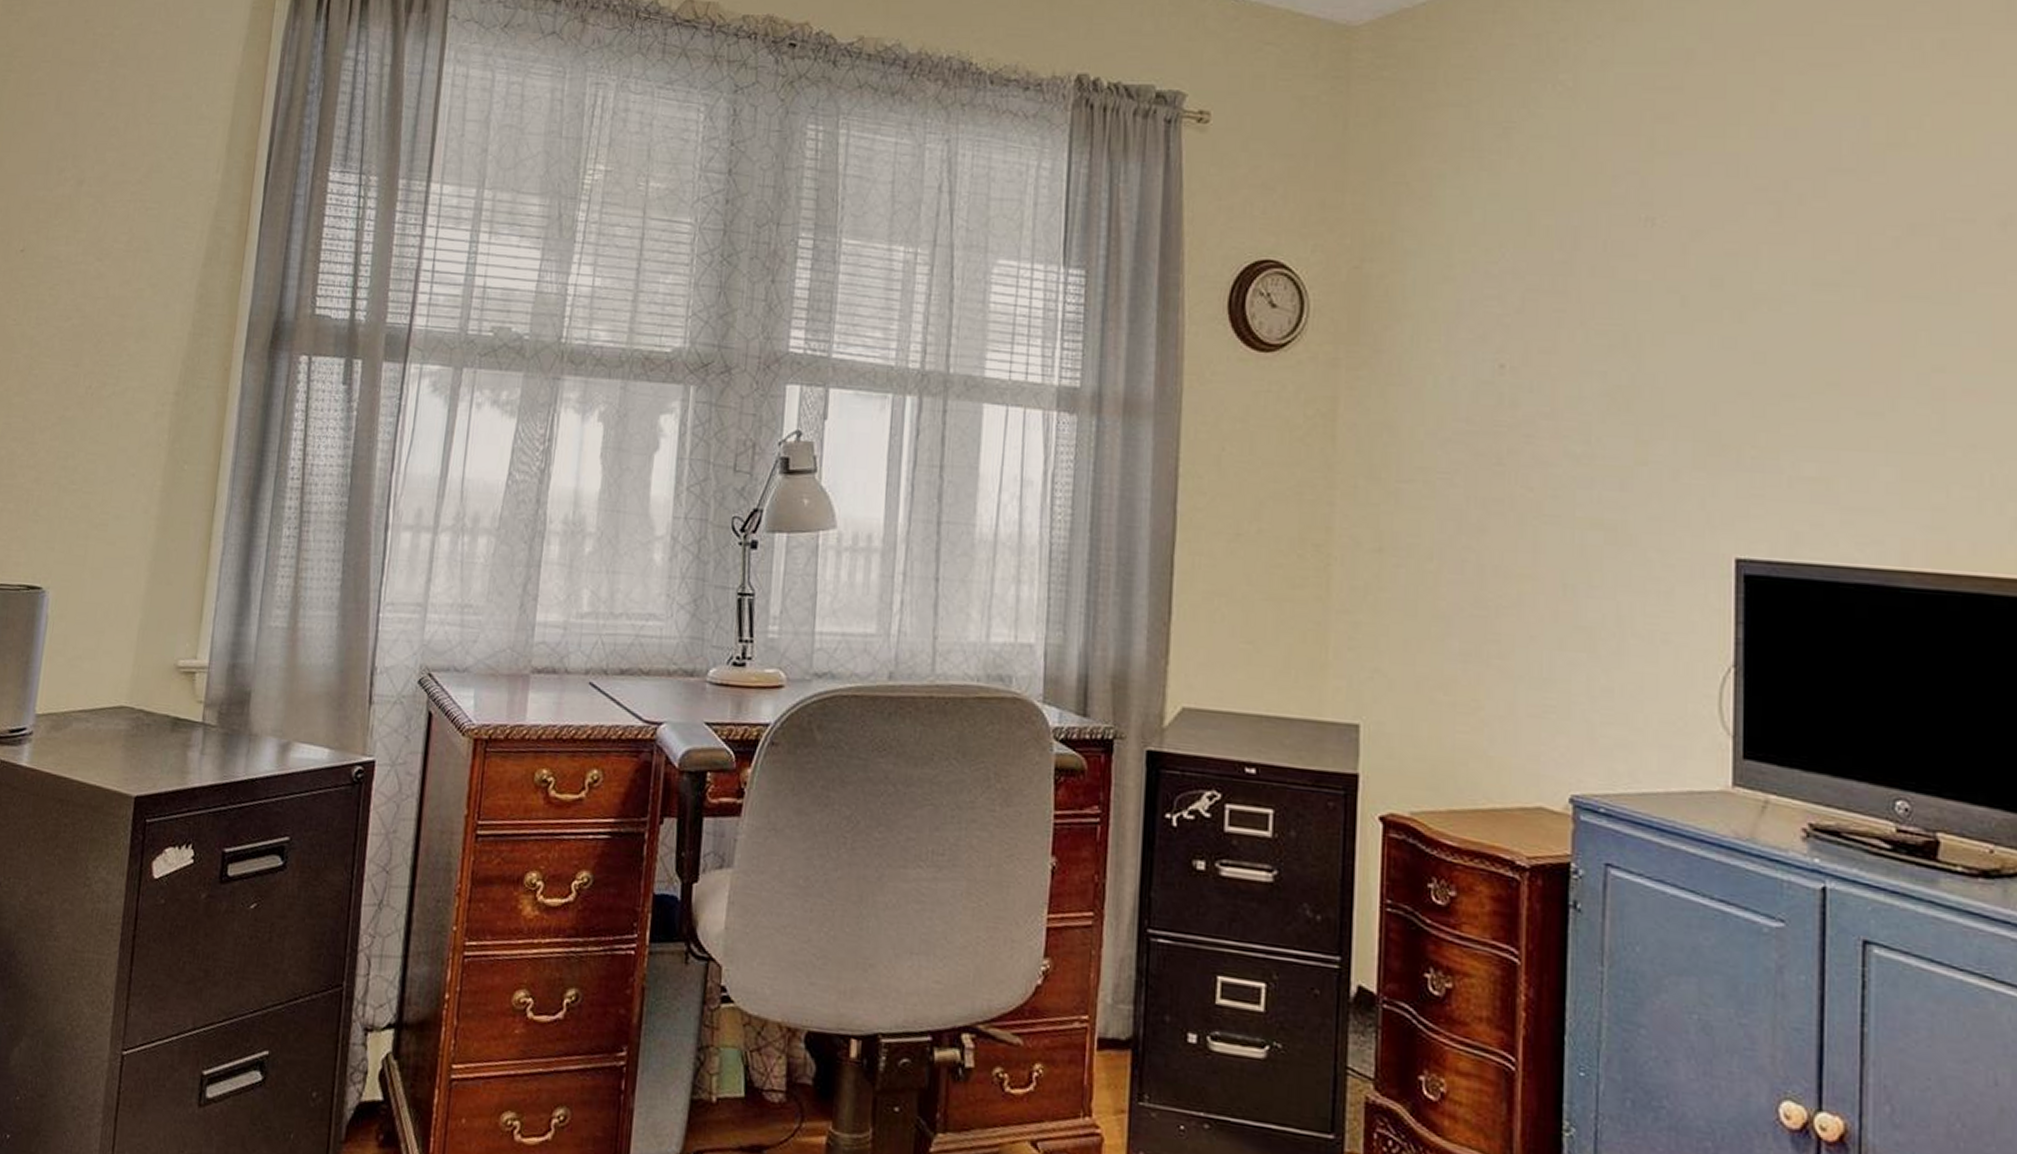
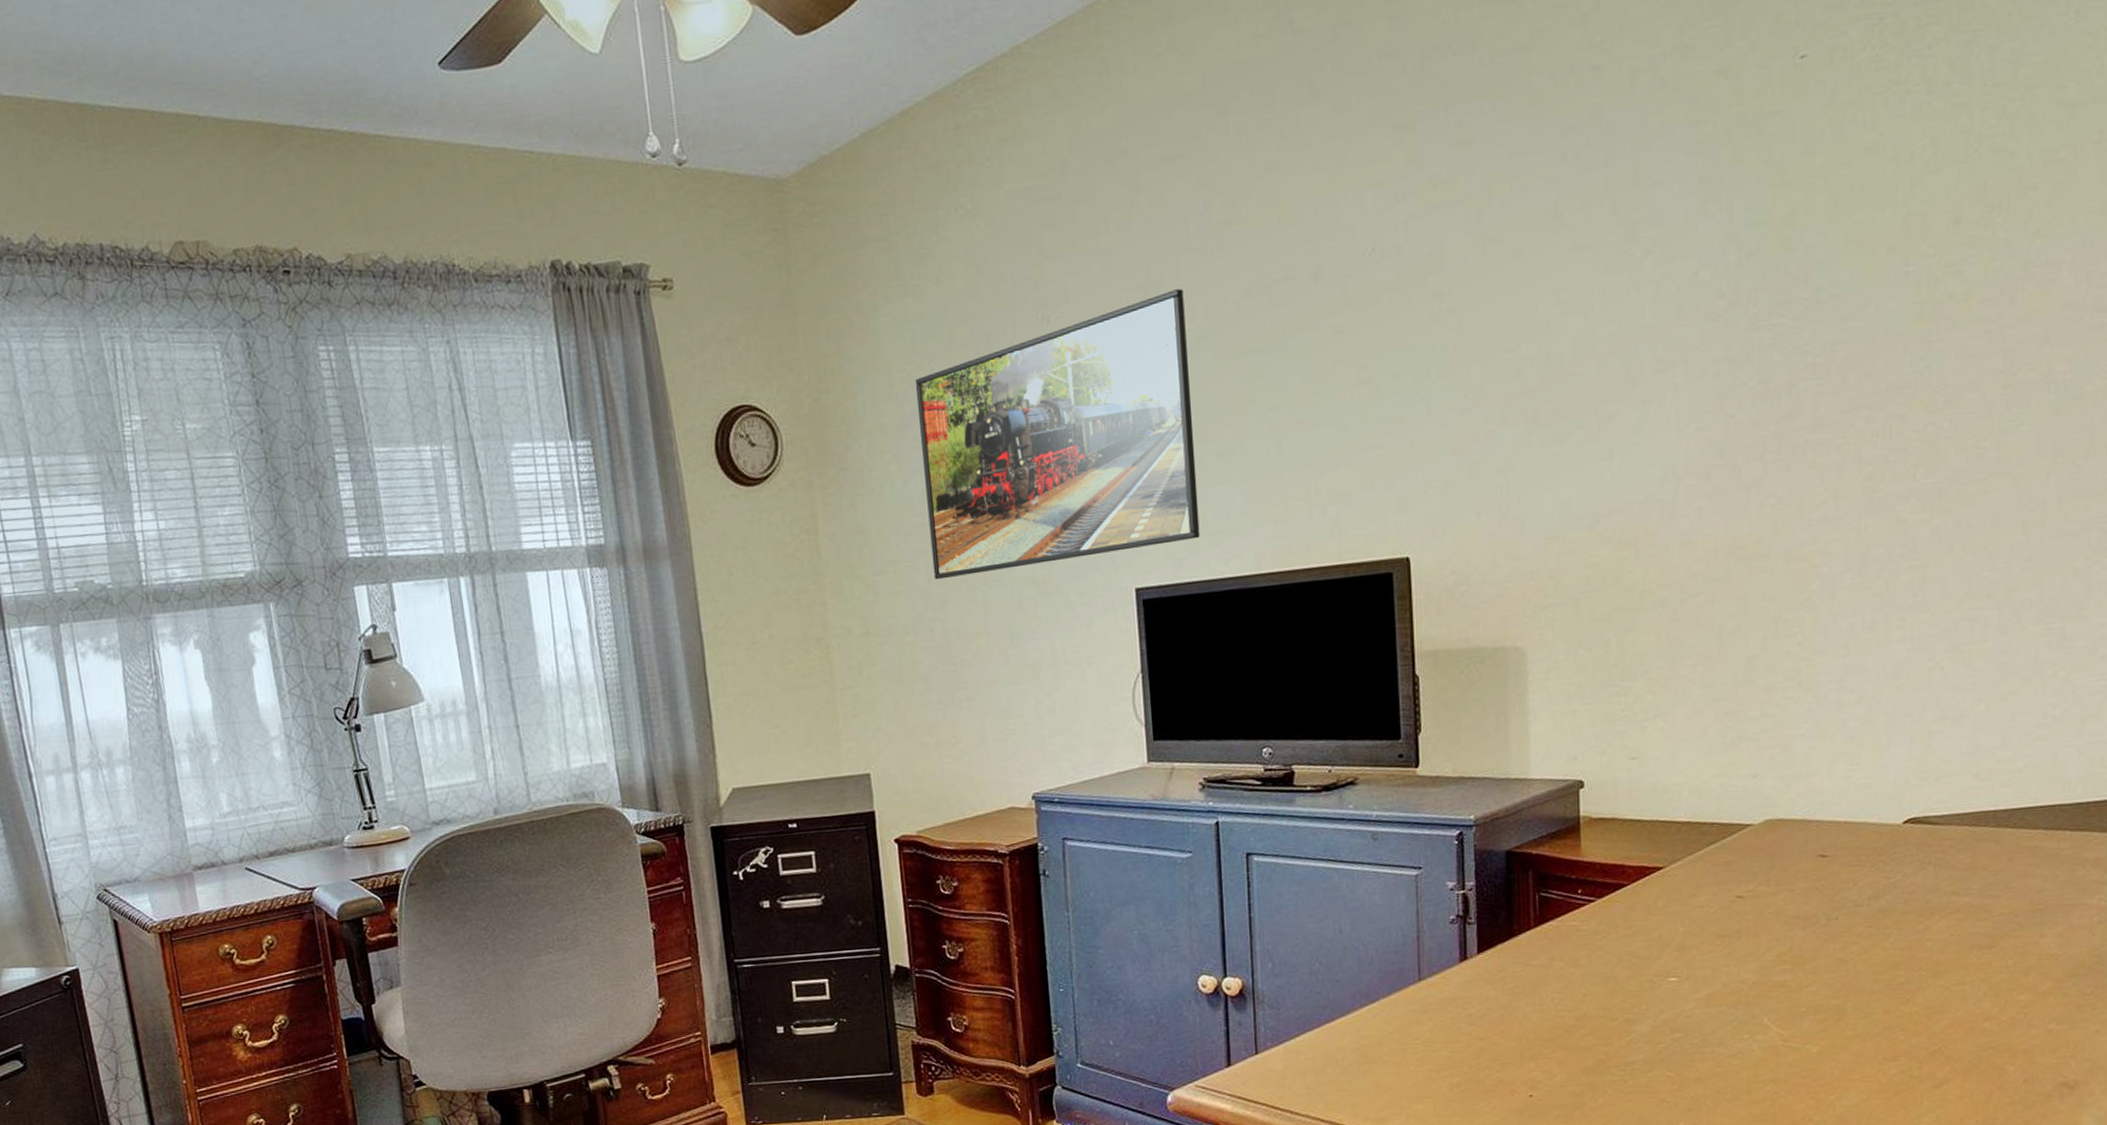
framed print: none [1474,212,1830,512] -> present [915,288,1200,580]

